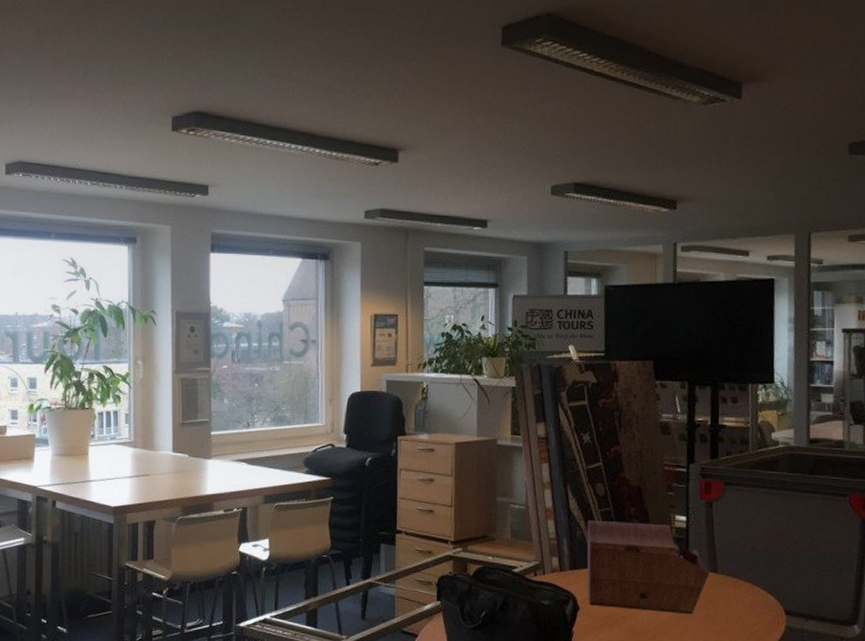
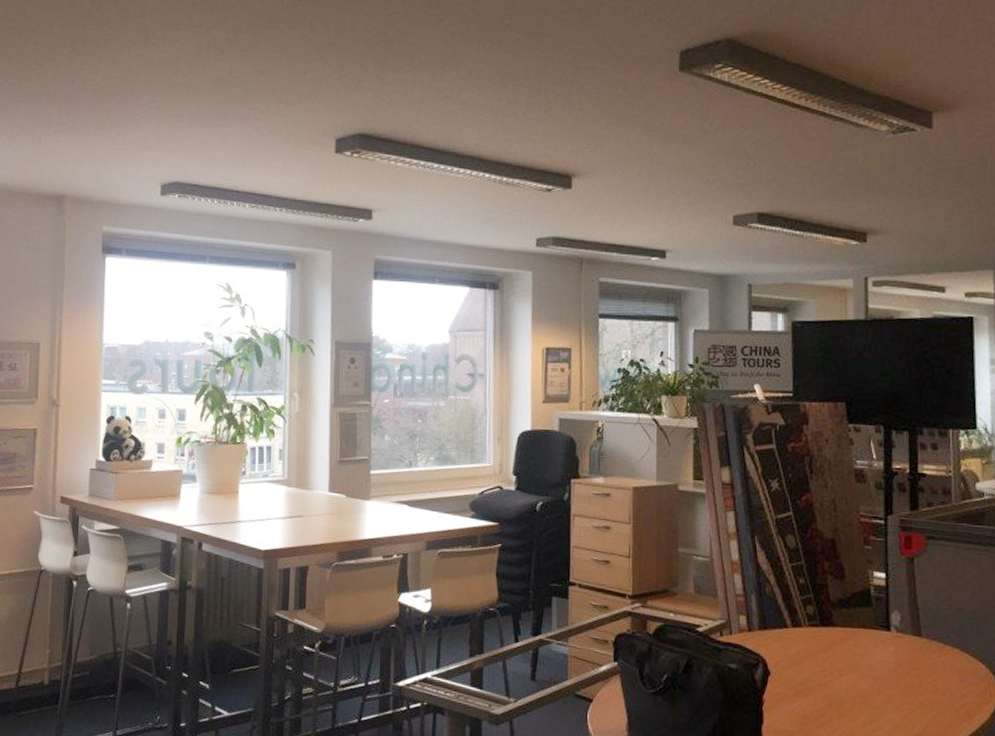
sewing box: present [586,519,710,615] -> none [777,574,913,683]

